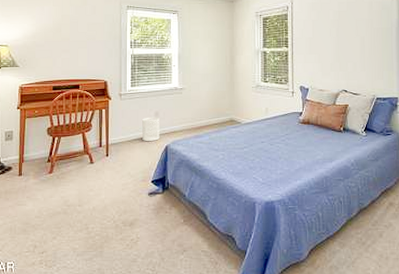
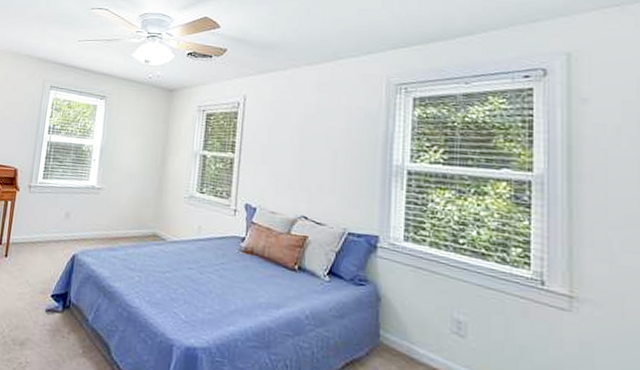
wastebasket: present [142,117,160,141] -> none [47,217,70,247]

